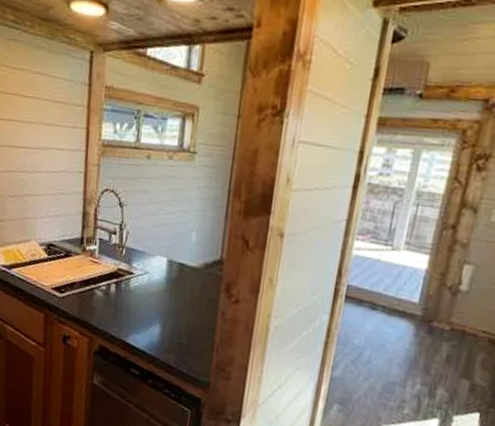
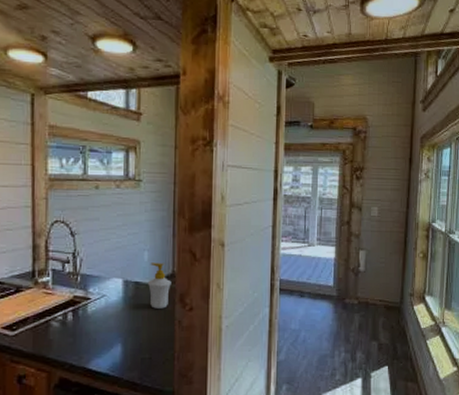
soap bottle: none [193,245,218,296] -> present [148,263,171,309]

